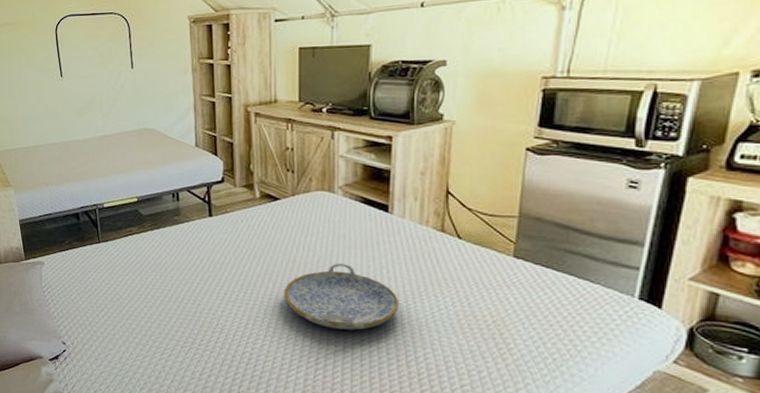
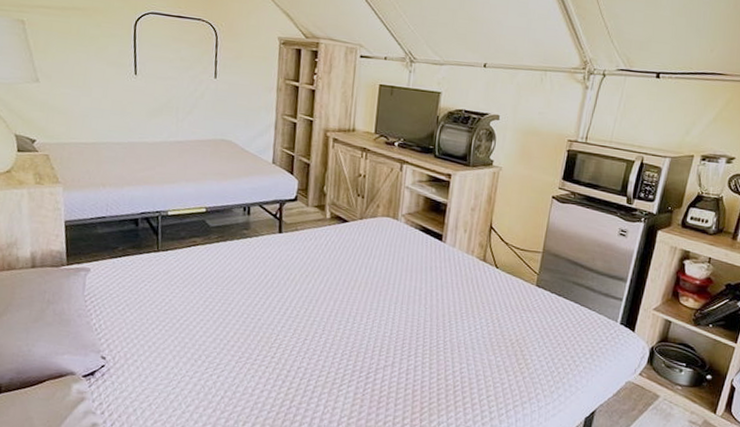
serving tray: present [283,262,400,331] -> none [343,284,444,347]

